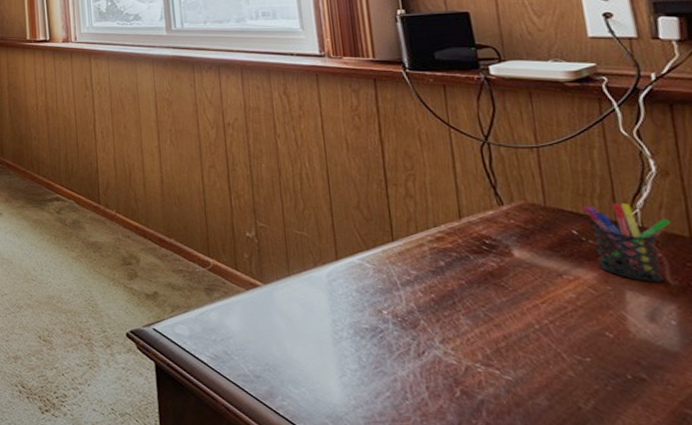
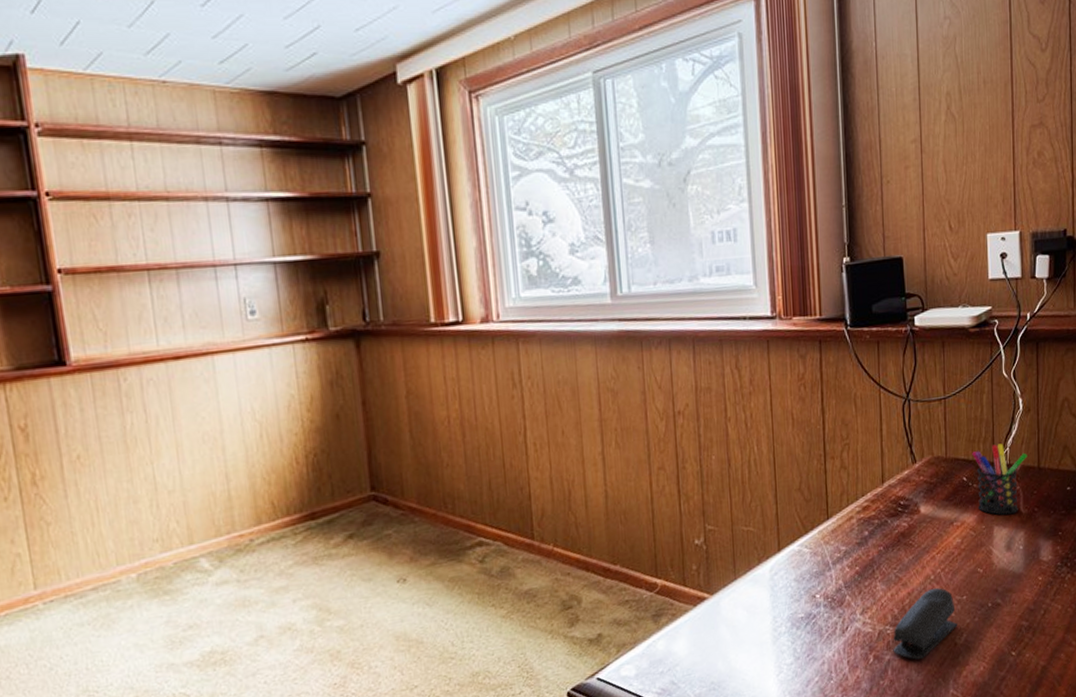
stapler: none [486,338,580,411] -> present [893,587,957,660]

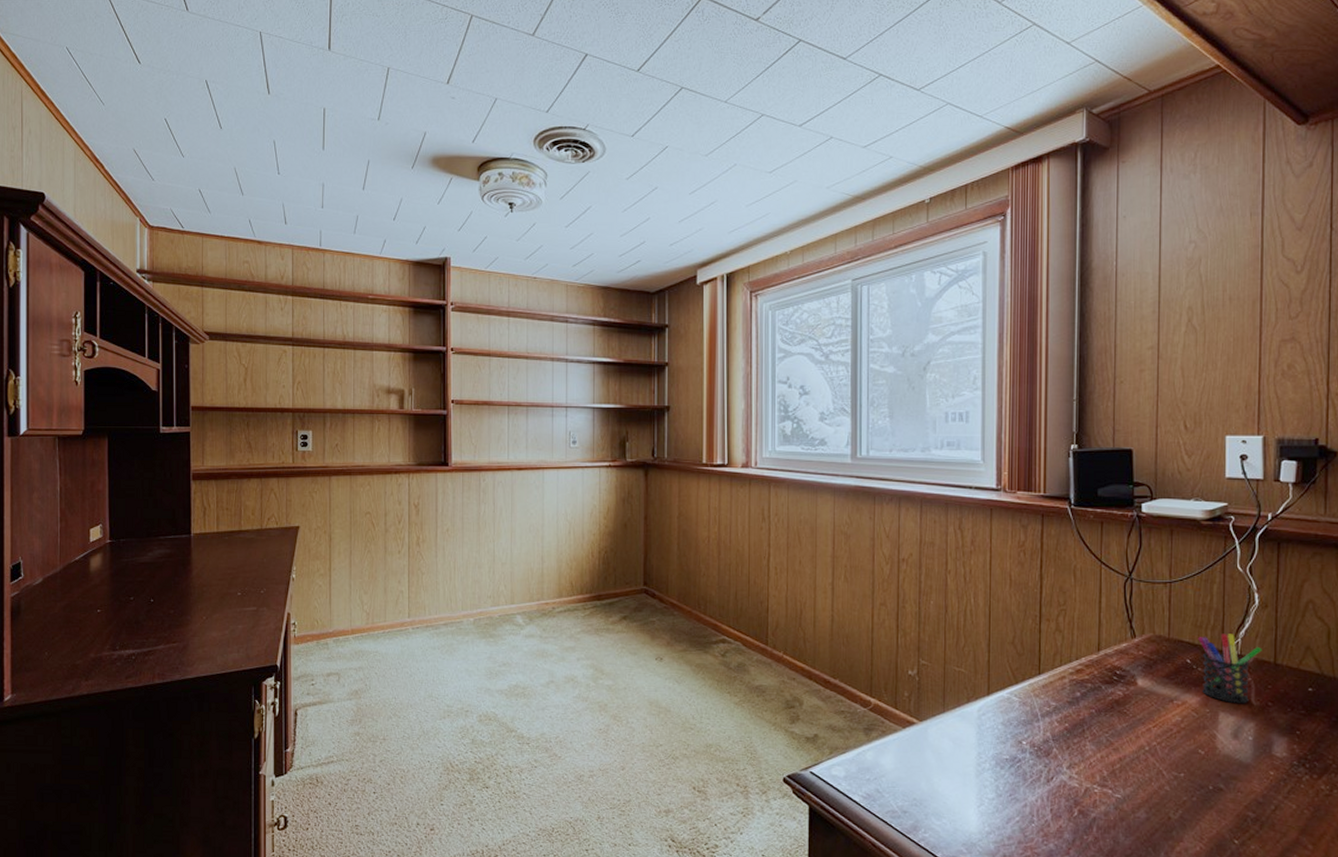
stapler: present [893,587,957,660] -> none [1100,759,1172,824]

